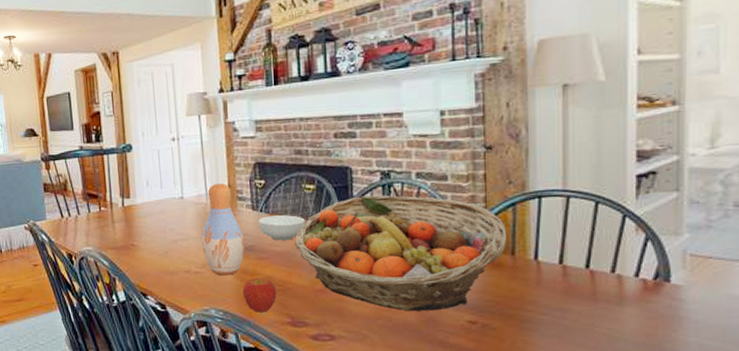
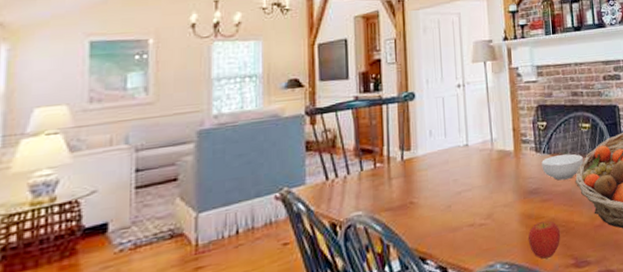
vase: present [202,183,245,276] -> none [487,127,530,224]

